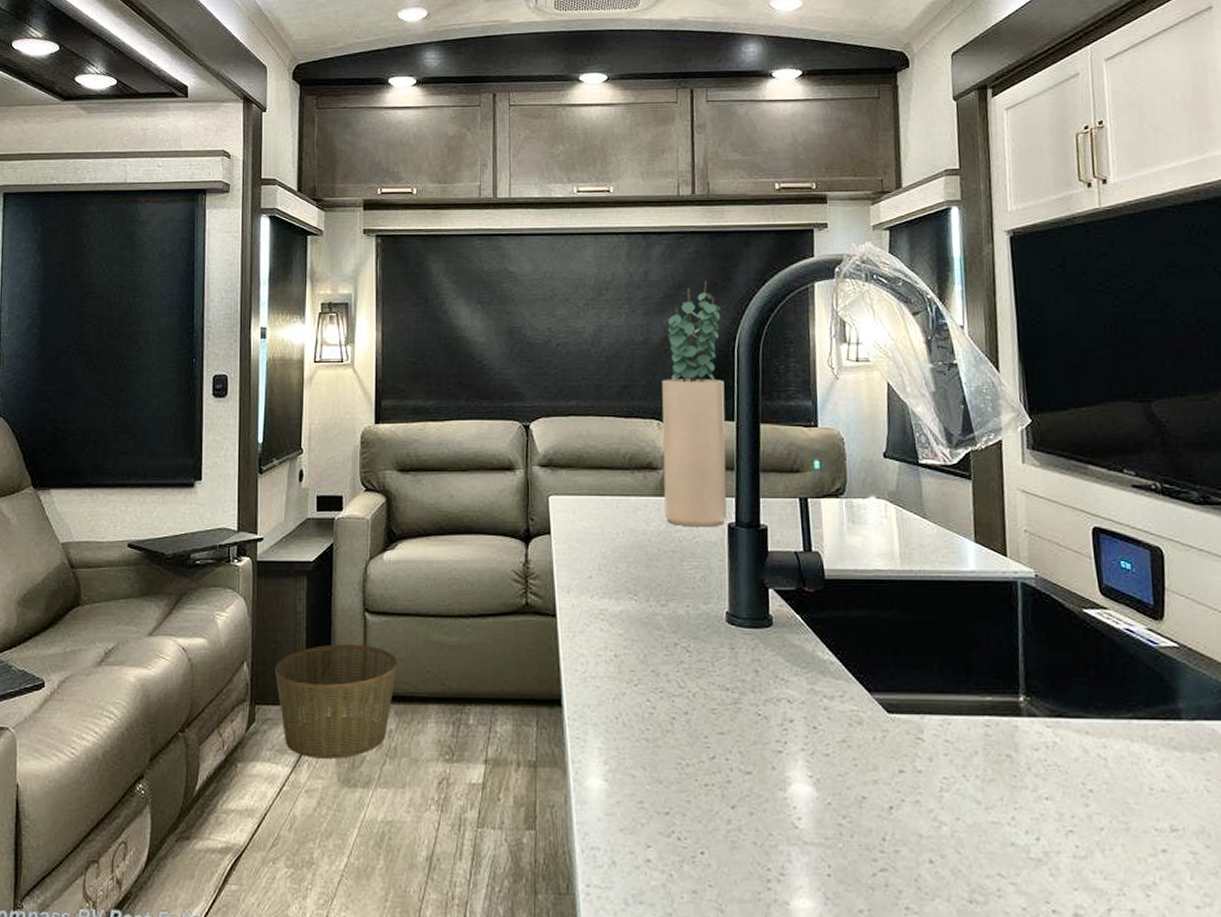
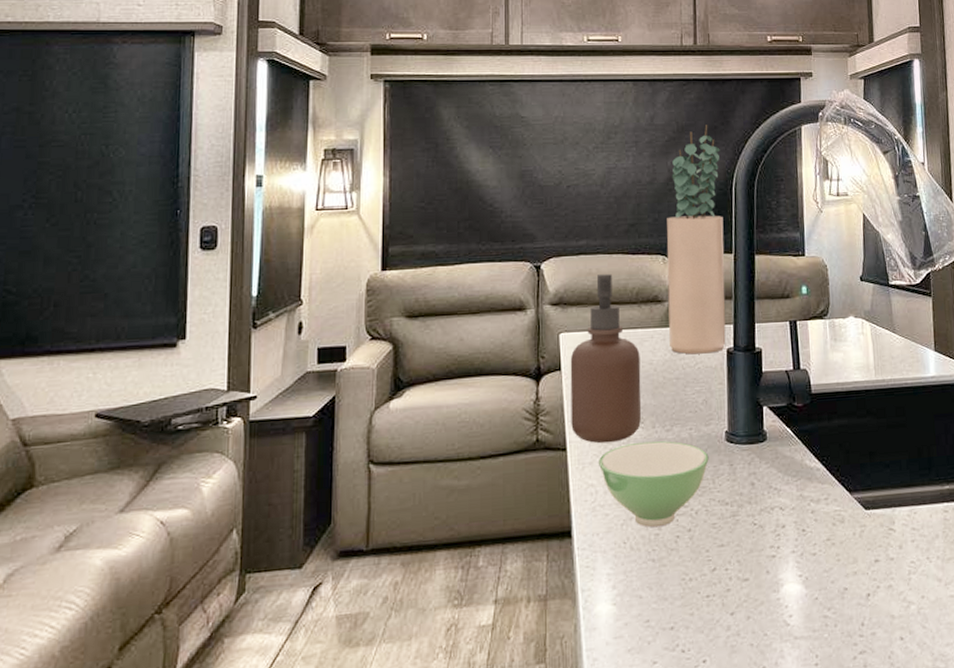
basket: present [275,644,397,759] -> none [269,497,404,623]
soap dispenser: none [560,436,635,613] -> present [570,273,642,444]
bowl: none [588,615,708,706] -> present [598,440,709,528]

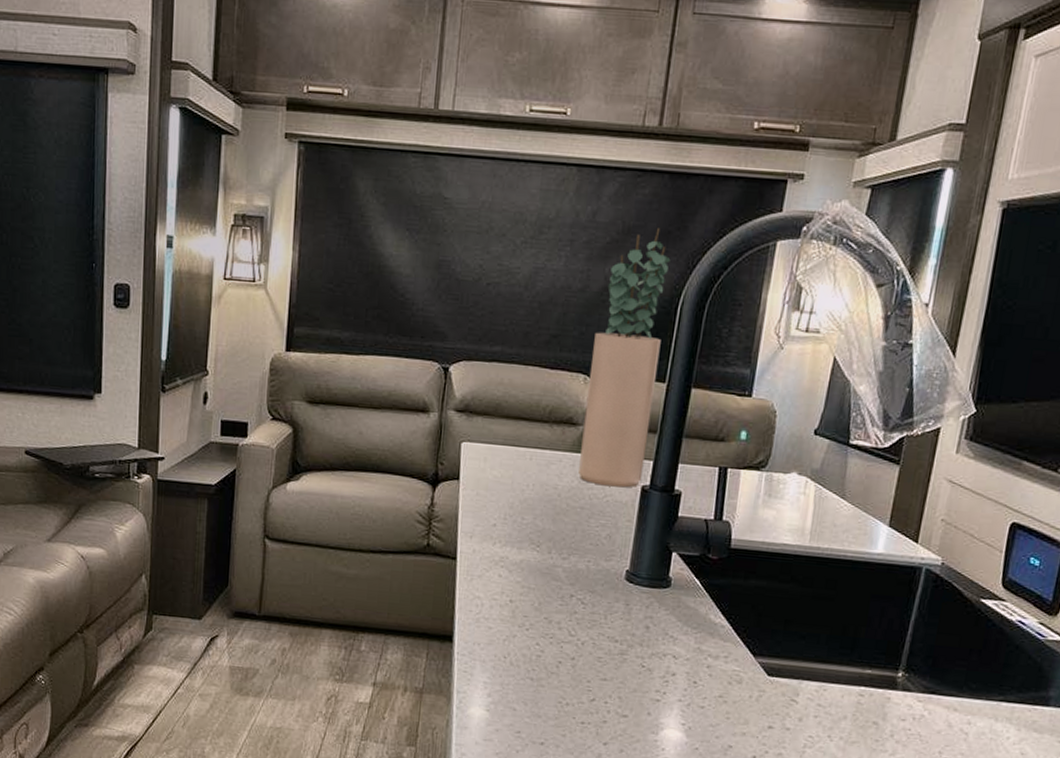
soap dispenser: present [570,273,642,444] -> none [463,385,545,561]
bowl: present [598,440,709,528] -> none [487,564,605,650]

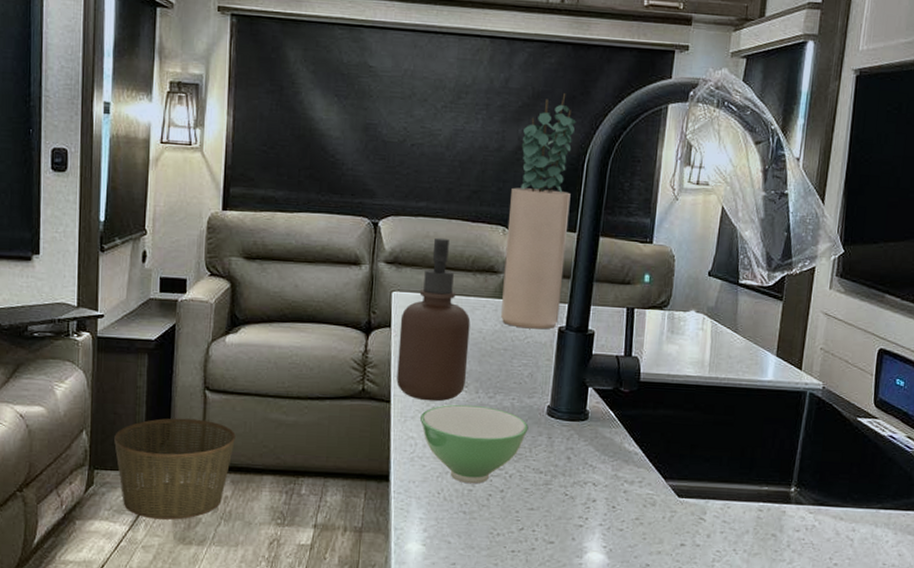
basket: none [173,566,295,670] -> present [114,418,236,520]
soap dispenser: none [463,385,545,561] -> present [396,237,471,402]
bowl: none [487,564,605,650] -> present [419,404,529,484]

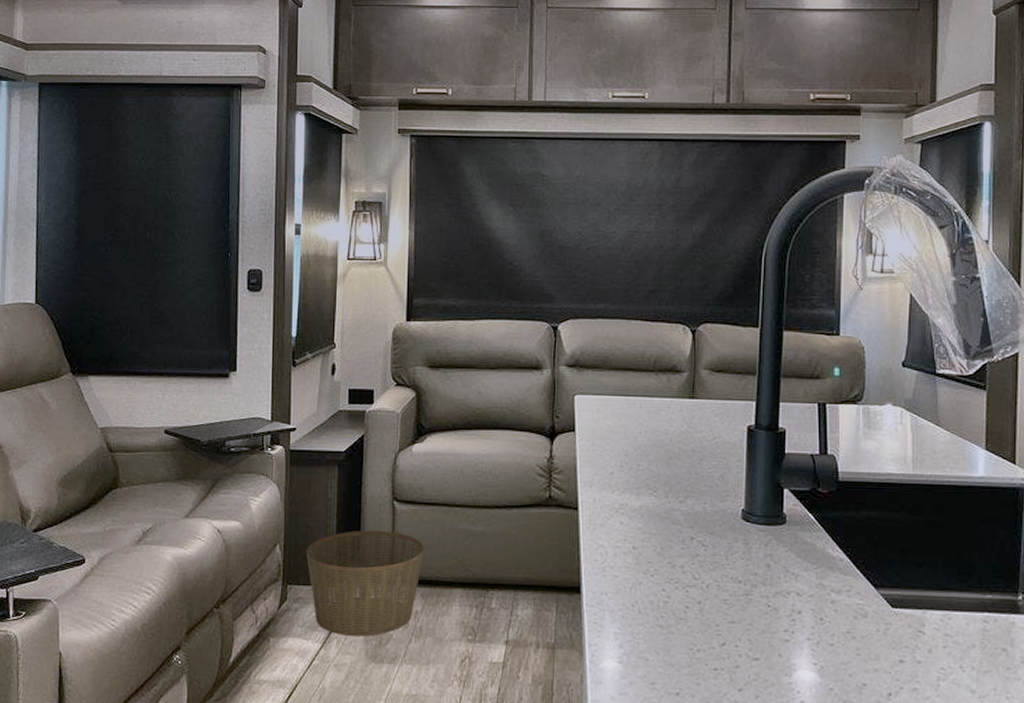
soap dispenser: present [396,237,471,402] -> none [583,338,656,508]
bowl: present [419,404,529,484] -> none [609,510,723,596]
vase: present [501,93,576,330] -> none [687,189,750,429]

